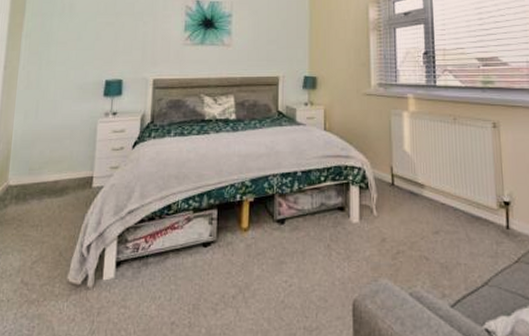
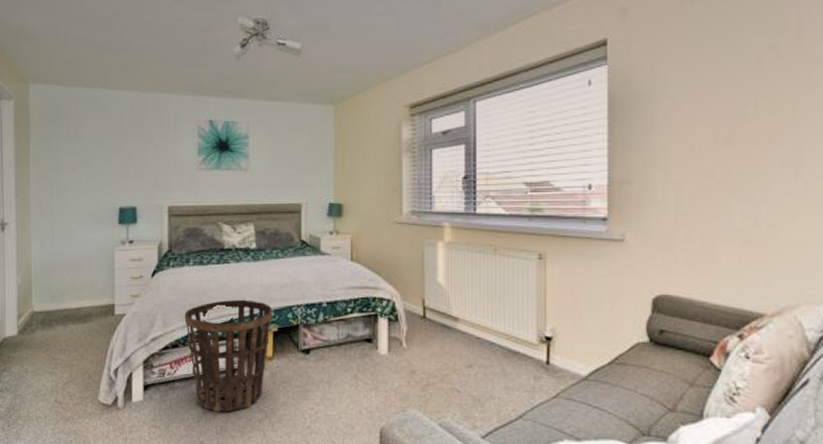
basket: none [162,169,249,288] -> present [184,299,272,412]

